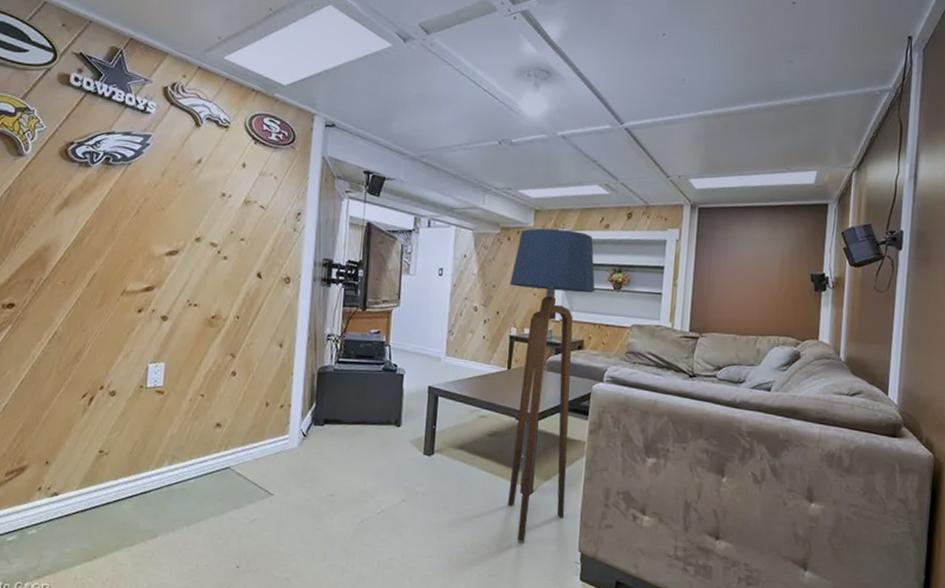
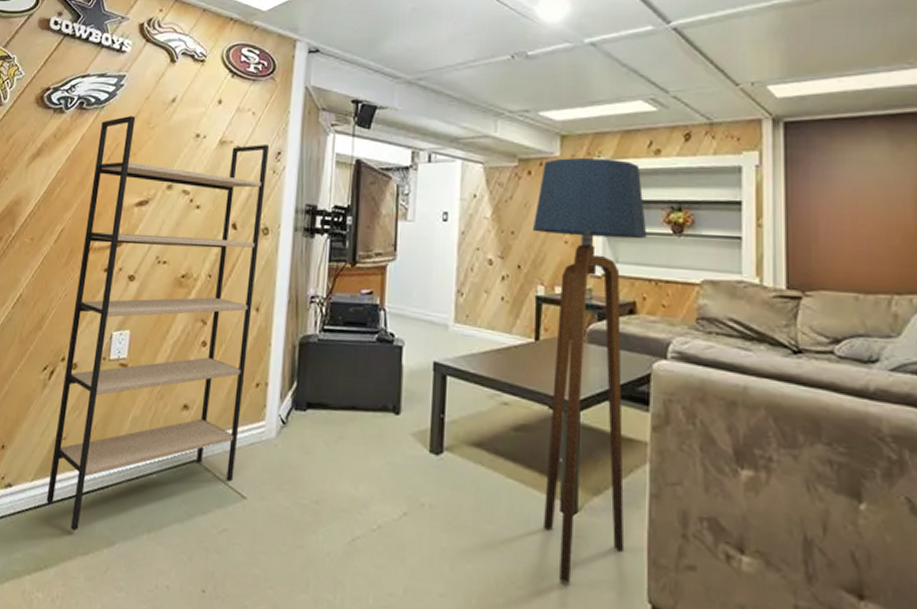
shelving unit: none [92,172,291,528] -> present [46,115,270,532]

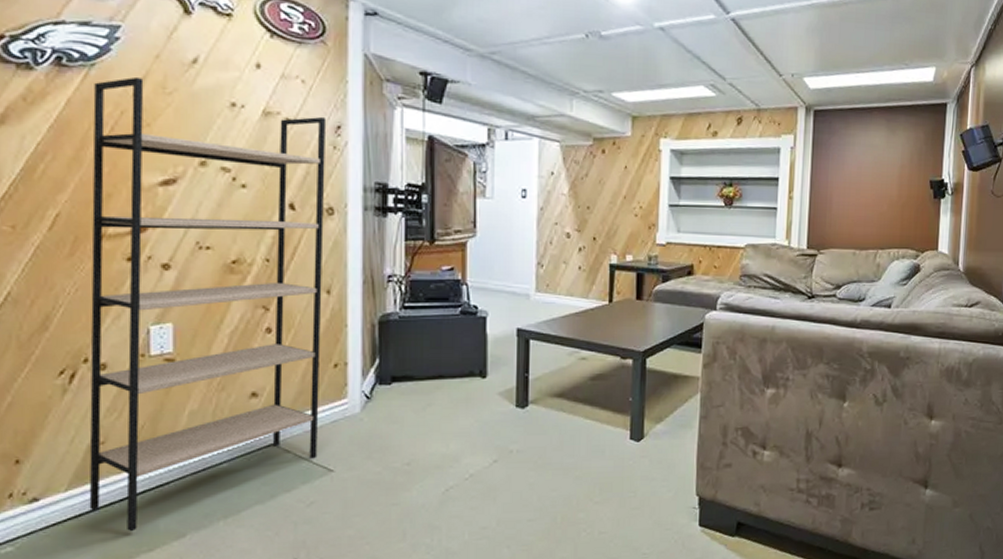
floor lamp: present [533,158,647,584] -> none [607,138,704,493]

